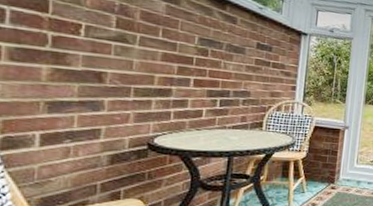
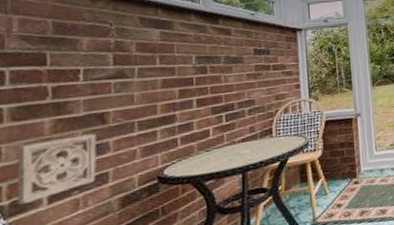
wall ornament: none [10,85,92,141] -> present [17,133,97,205]

